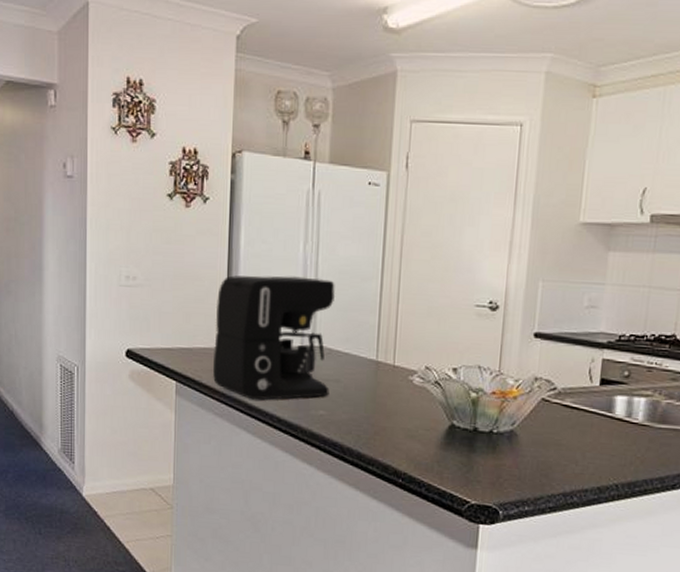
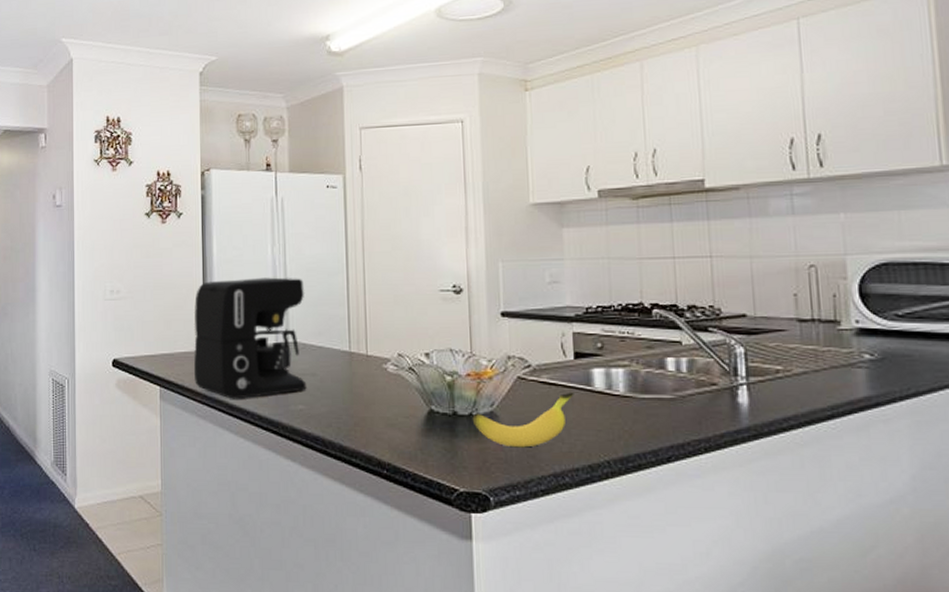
banana: none [492,416,595,467] -> present [472,391,574,448]

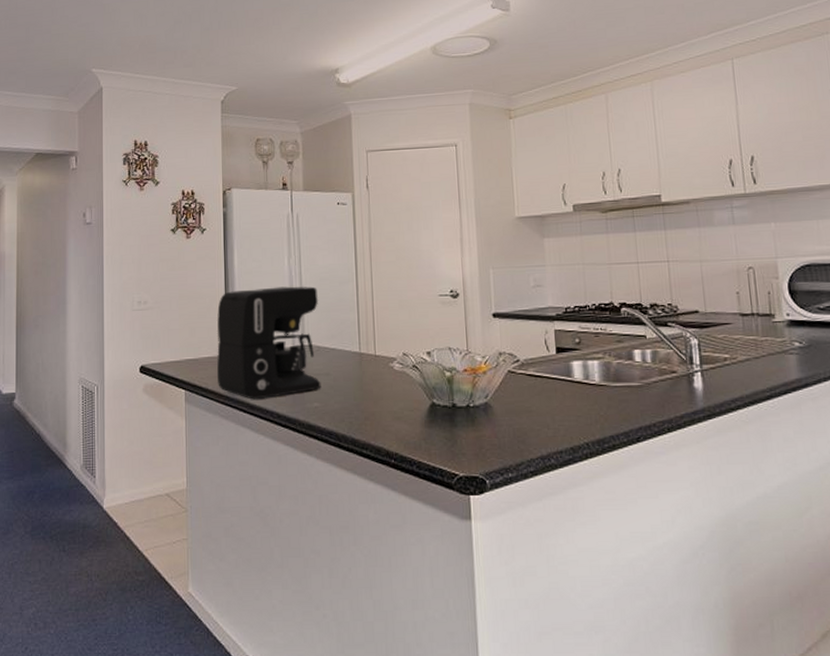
banana: present [472,391,574,448] -> none [469,382,557,434]

